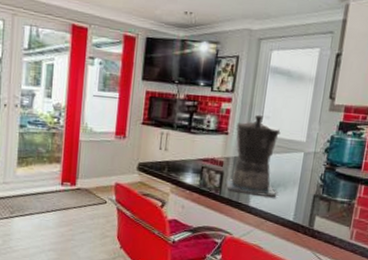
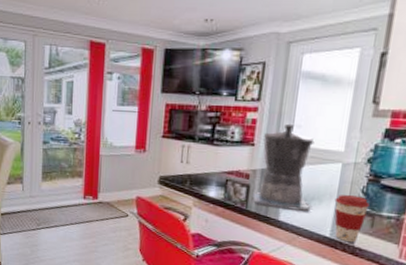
coffee cup: none [297,181,327,226] -> present [334,195,370,243]

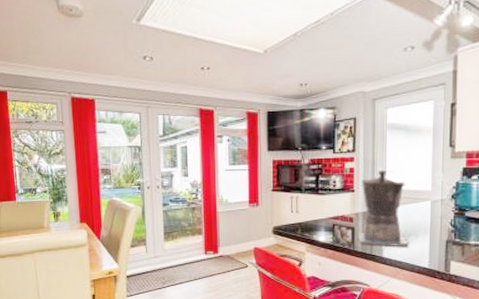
coffee cup: present [334,195,370,243] -> none [429,229,458,271]

